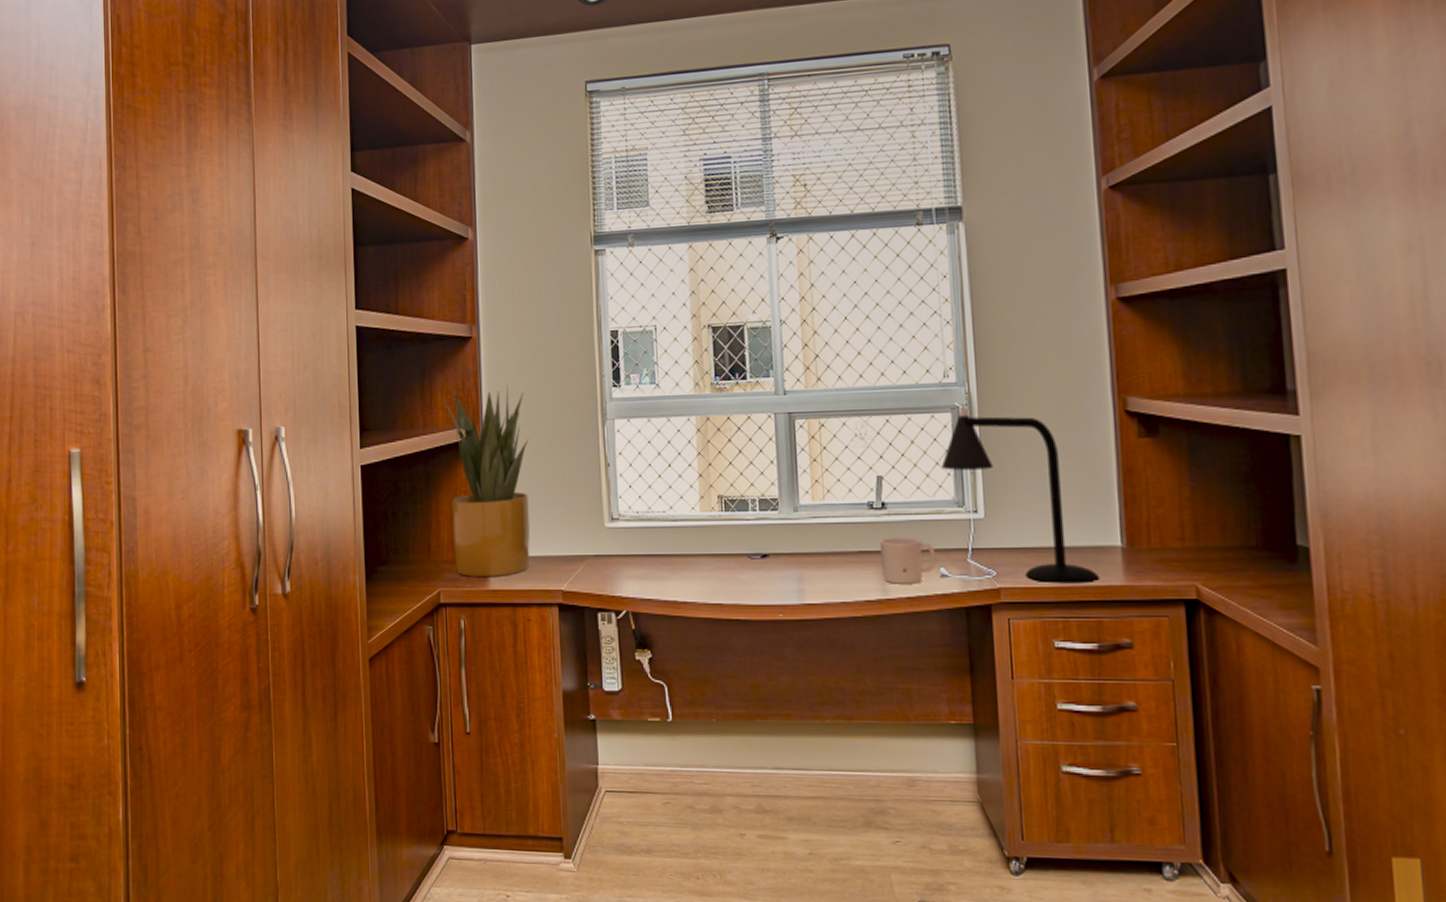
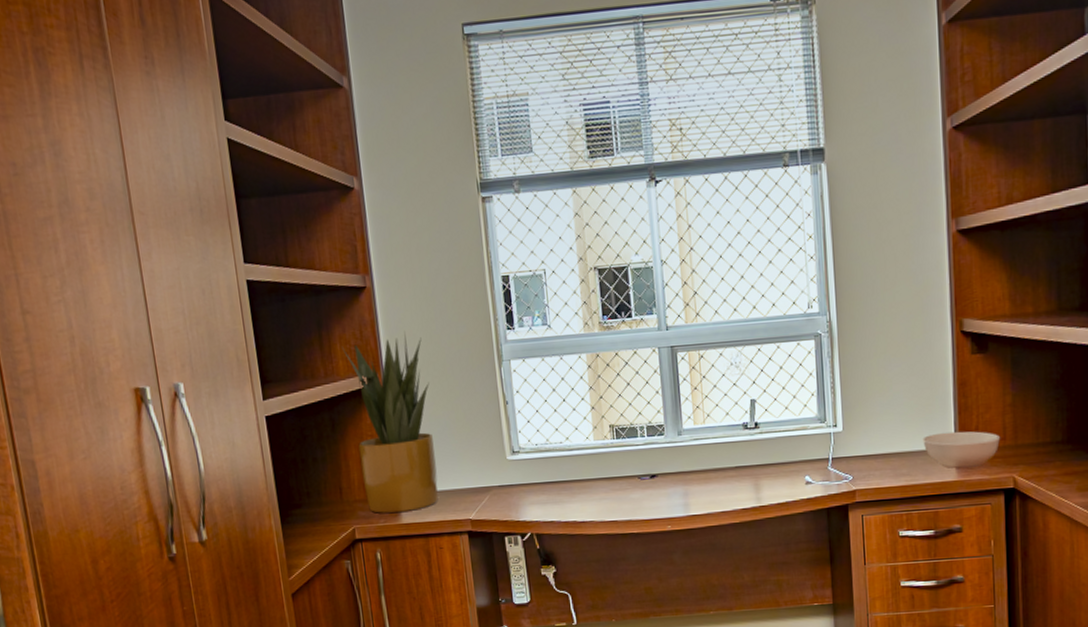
mug: present [879,537,937,584] -> none [753,451,802,493]
desk lamp: present [941,404,1100,584] -> none [806,332,937,484]
bowl: none [1081,526,1179,572] -> present [922,431,1001,469]

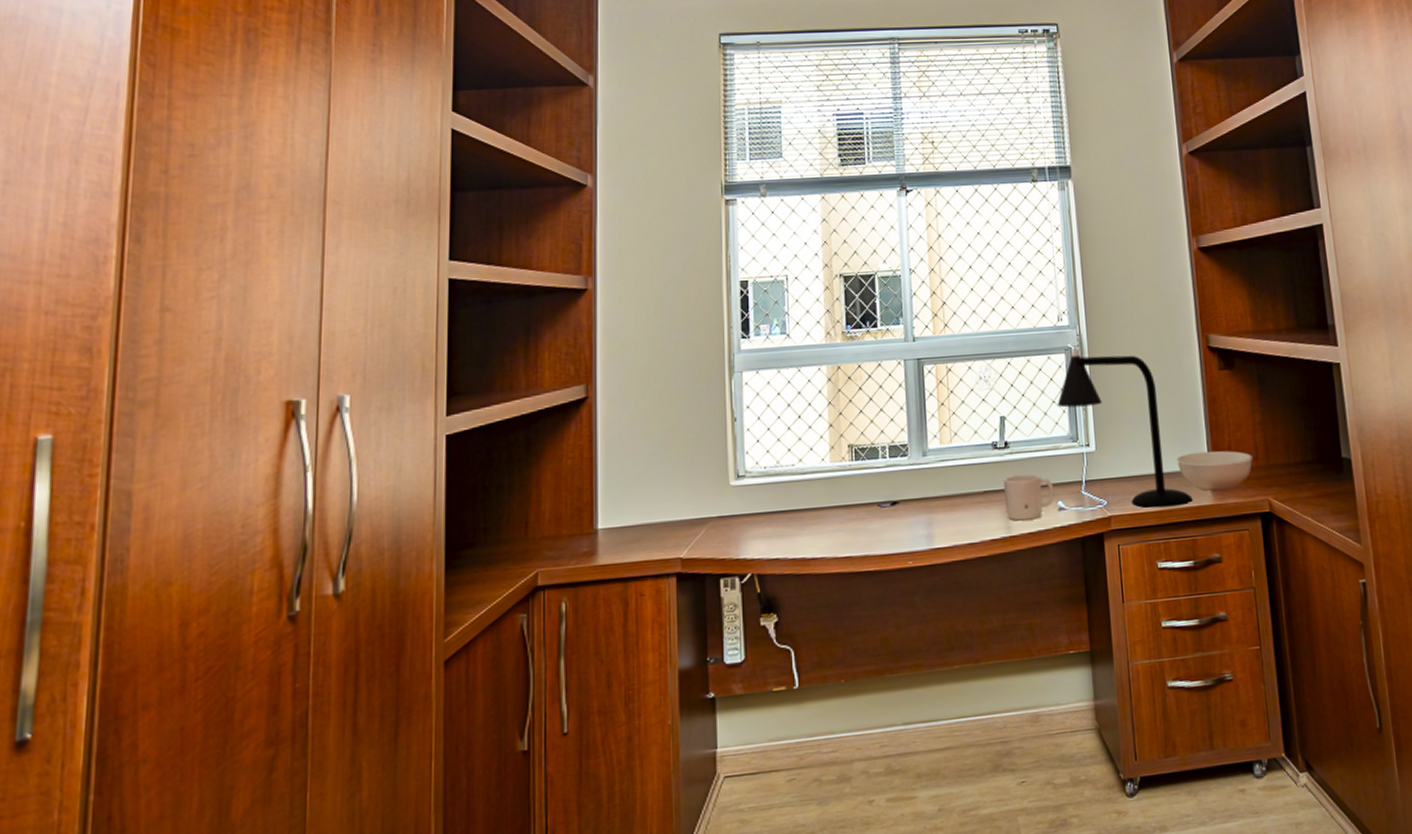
planter: present [341,331,438,514] -> none [549,339,648,554]
mug: none [753,451,802,493] -> present [1002,474,1055,521]
desk lamp: none [806,332,937,484] -> present [1057,345,1193,509]

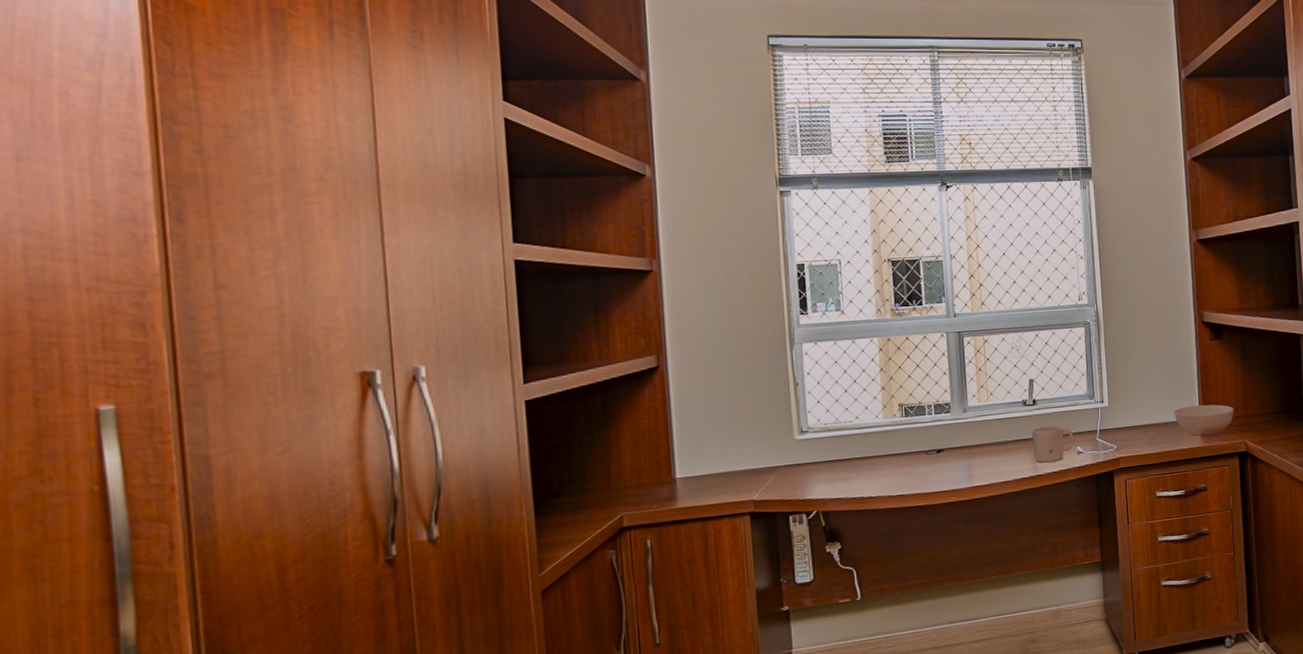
desk lamp: present [1057,345,1193,509] -> none [1077,320,1186,451]

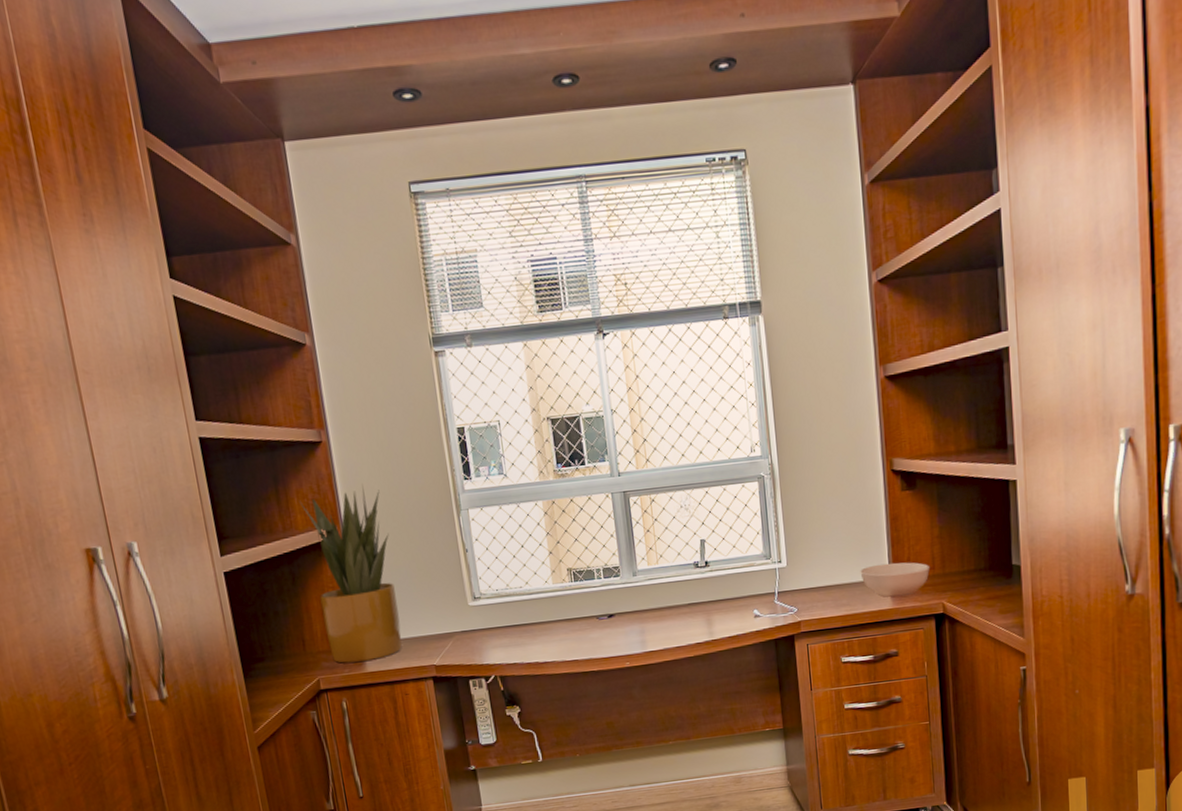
planter: none [620,315,720,499] -> present [298,484,402,664]
mug: present [1031,425,1074,463] -> none [704,587,751,627]

